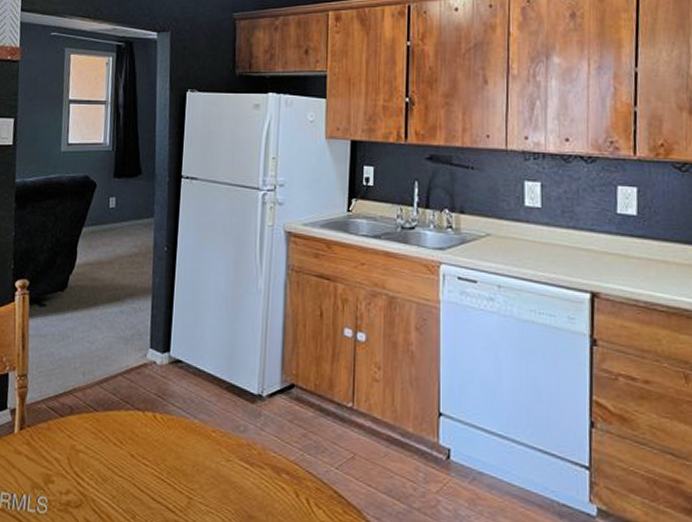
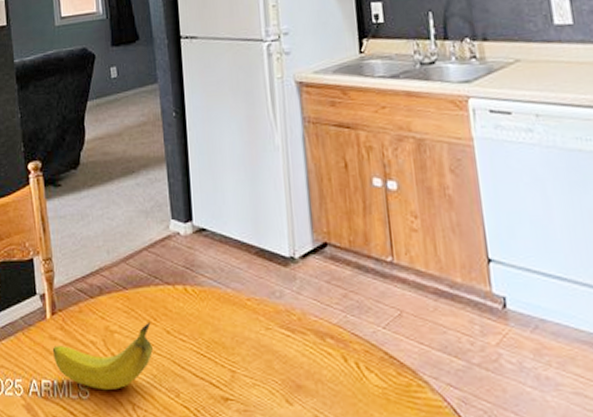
fruit: none [15,444,117,507] -> present [52,321,154,391]

